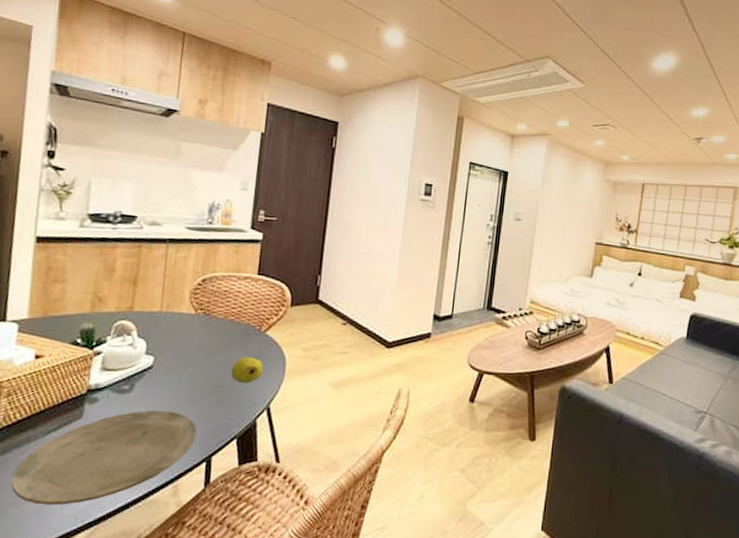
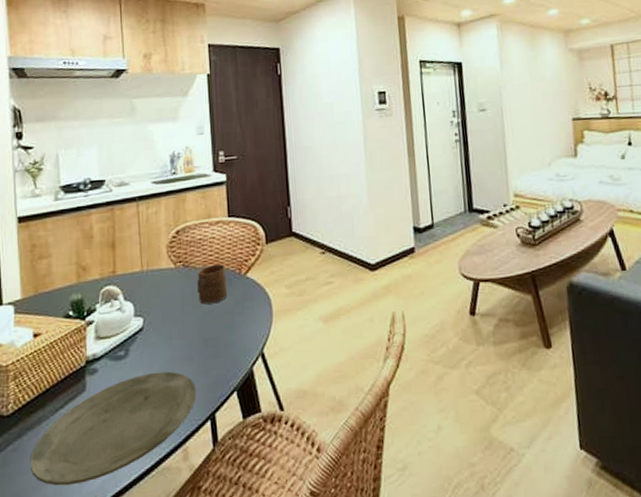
cup: none [214,317,246,354] -> present [197,263,228,305]
fruit: present [231,357,263,383] -> none [220,303,250,332]

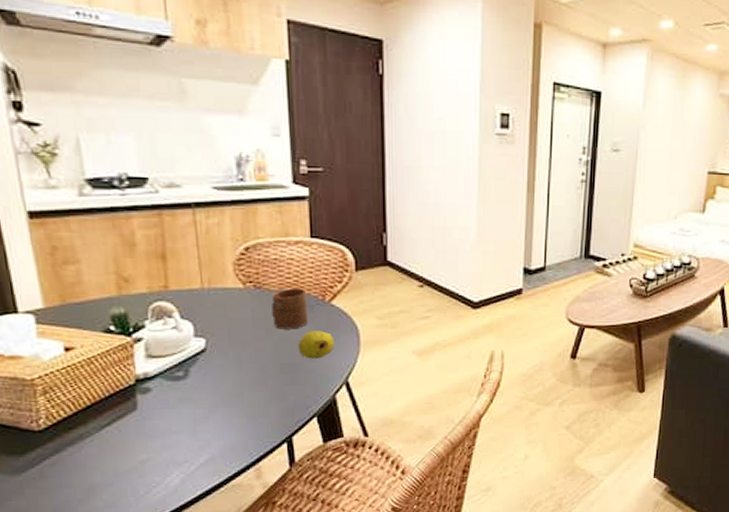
plate: present [30,371,196,486] -> none [73,394,271,499]
fruit: none [220,303,250,332] -> present [299,331,334,359]

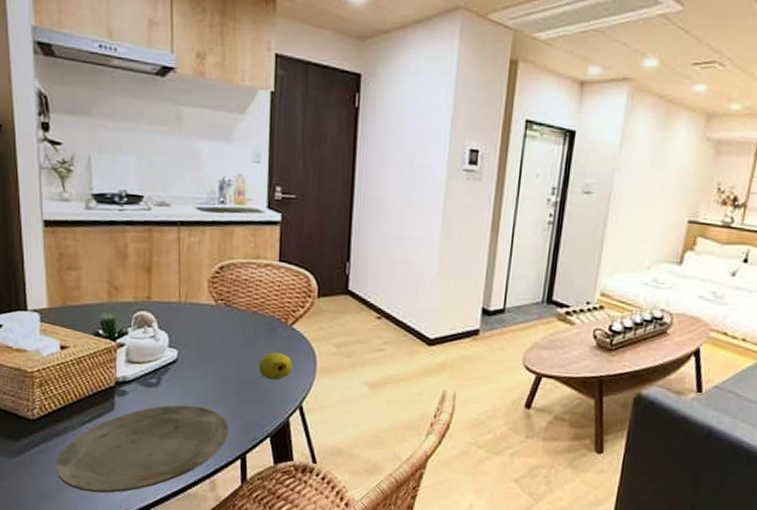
plate: none [73,394,271,499] -> present [56,405,229,493]
cup: present [272,288,308,329] -> none [238,308,271,349]

